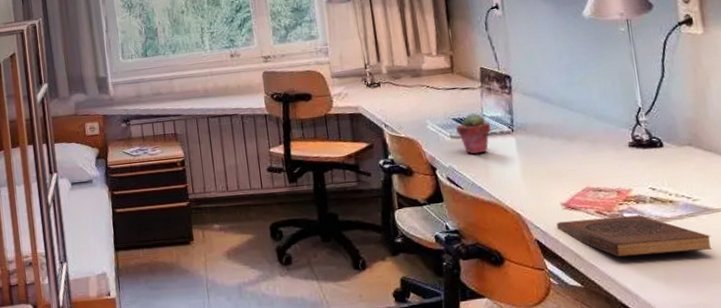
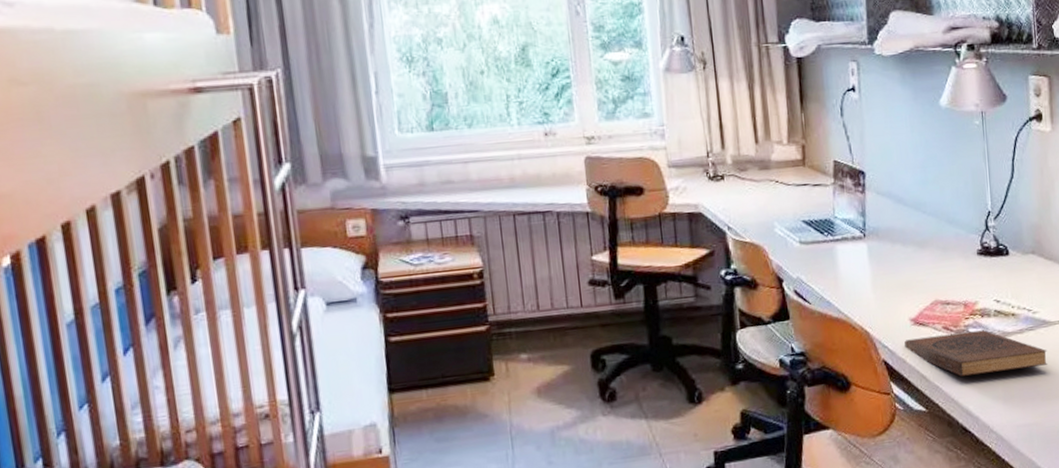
potted succulent: present [456,113,491,154] -> none [806,214,843,263]

